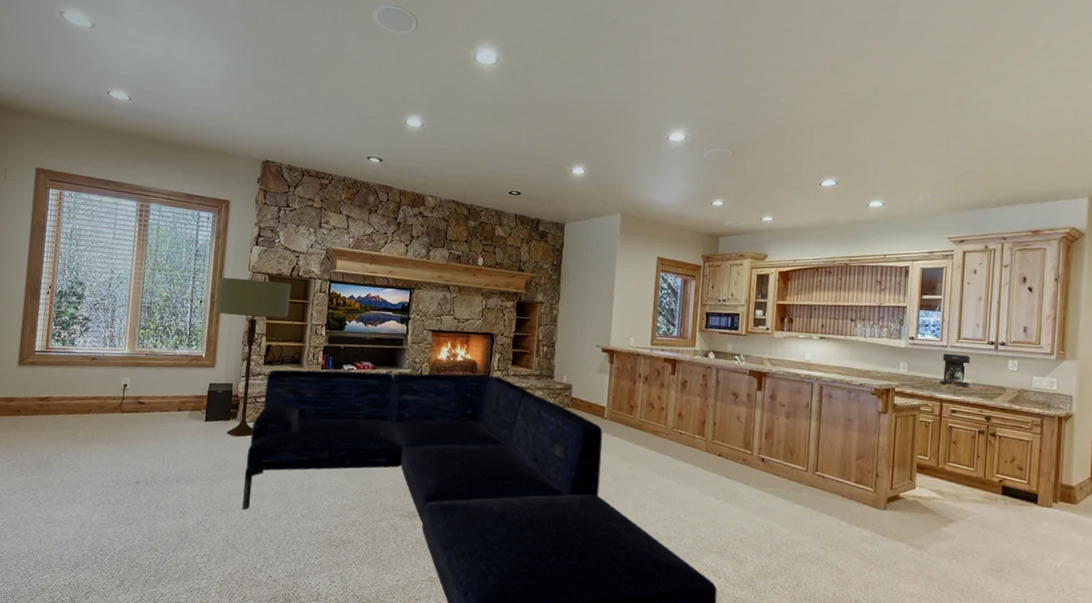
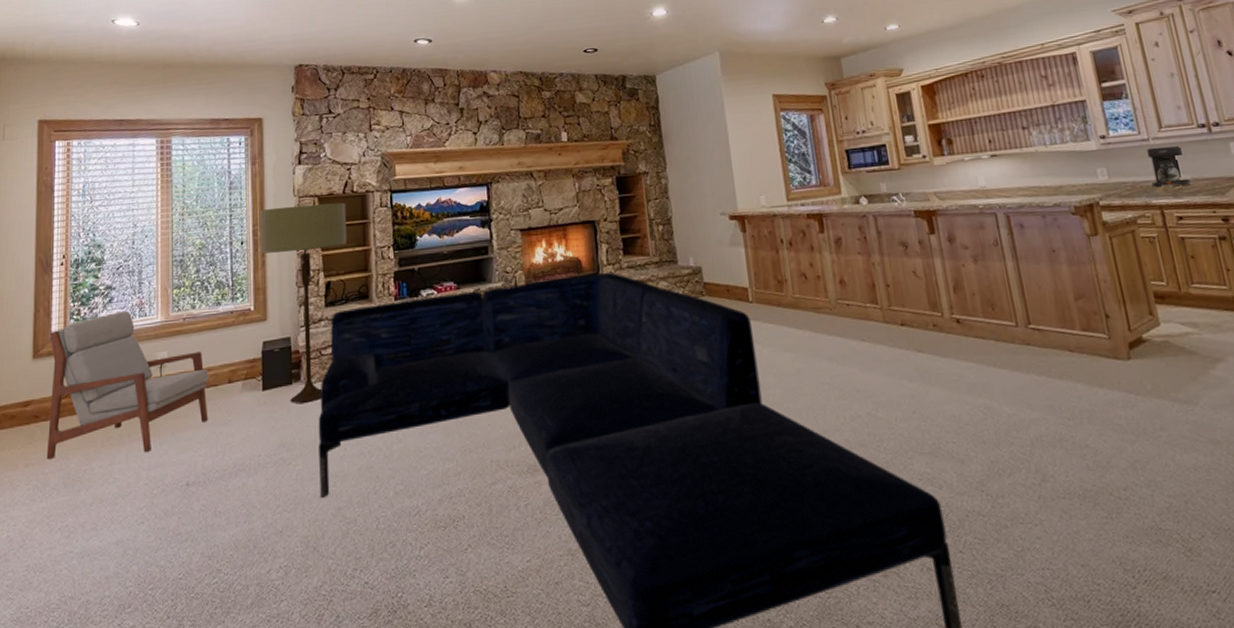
armchair: none [24,339,163,454] -> present [46,310,209,459]

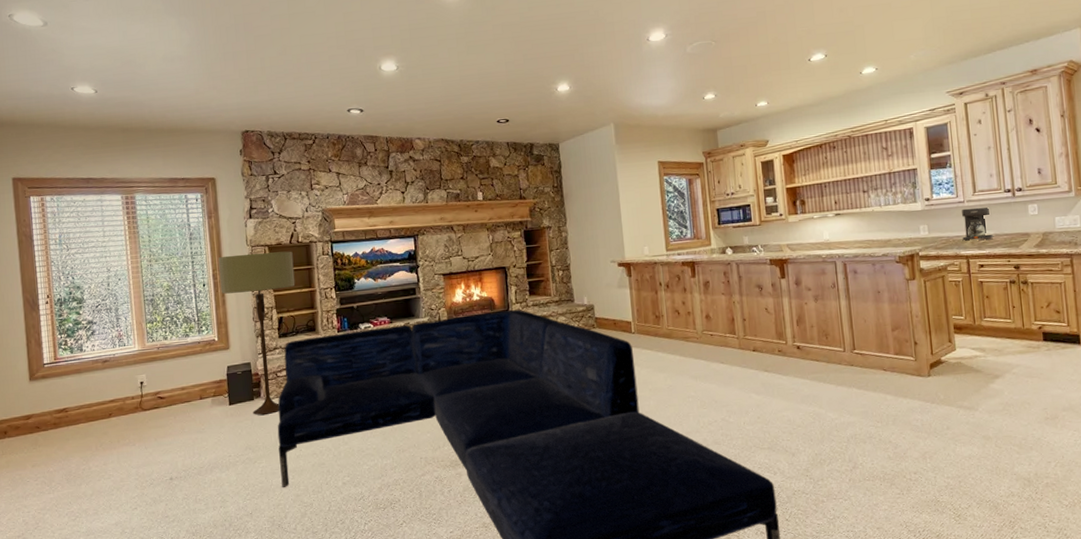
armchair: present [46,310,209,459] -> none [42,341,185,461]

